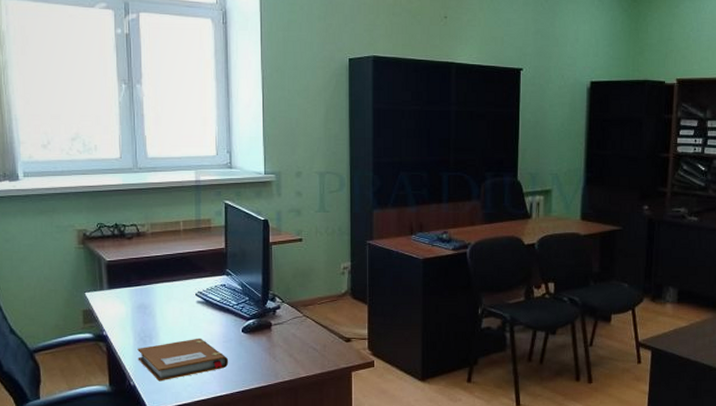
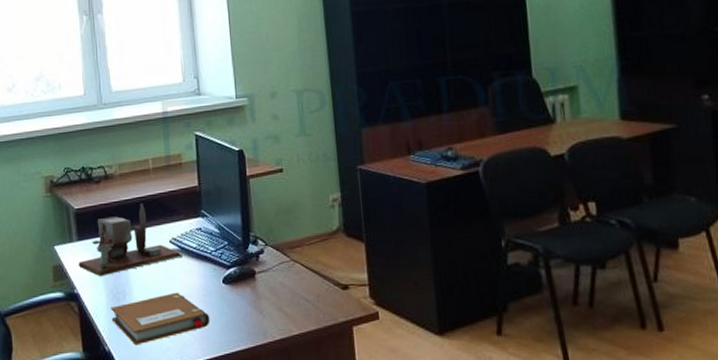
desk organizer: none [108,259,208,322] -> present [79,202,183,277]

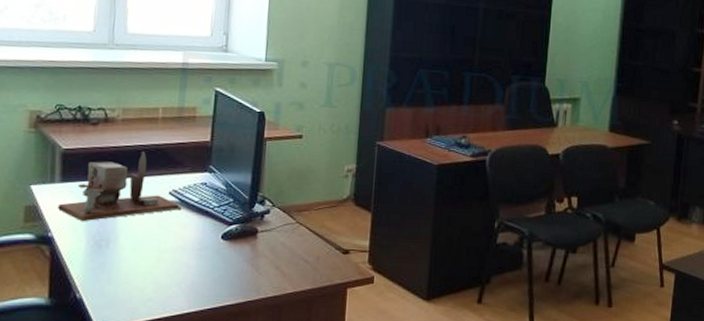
notebook: present [111,292,211,346] -> none [88,243,202,294]

